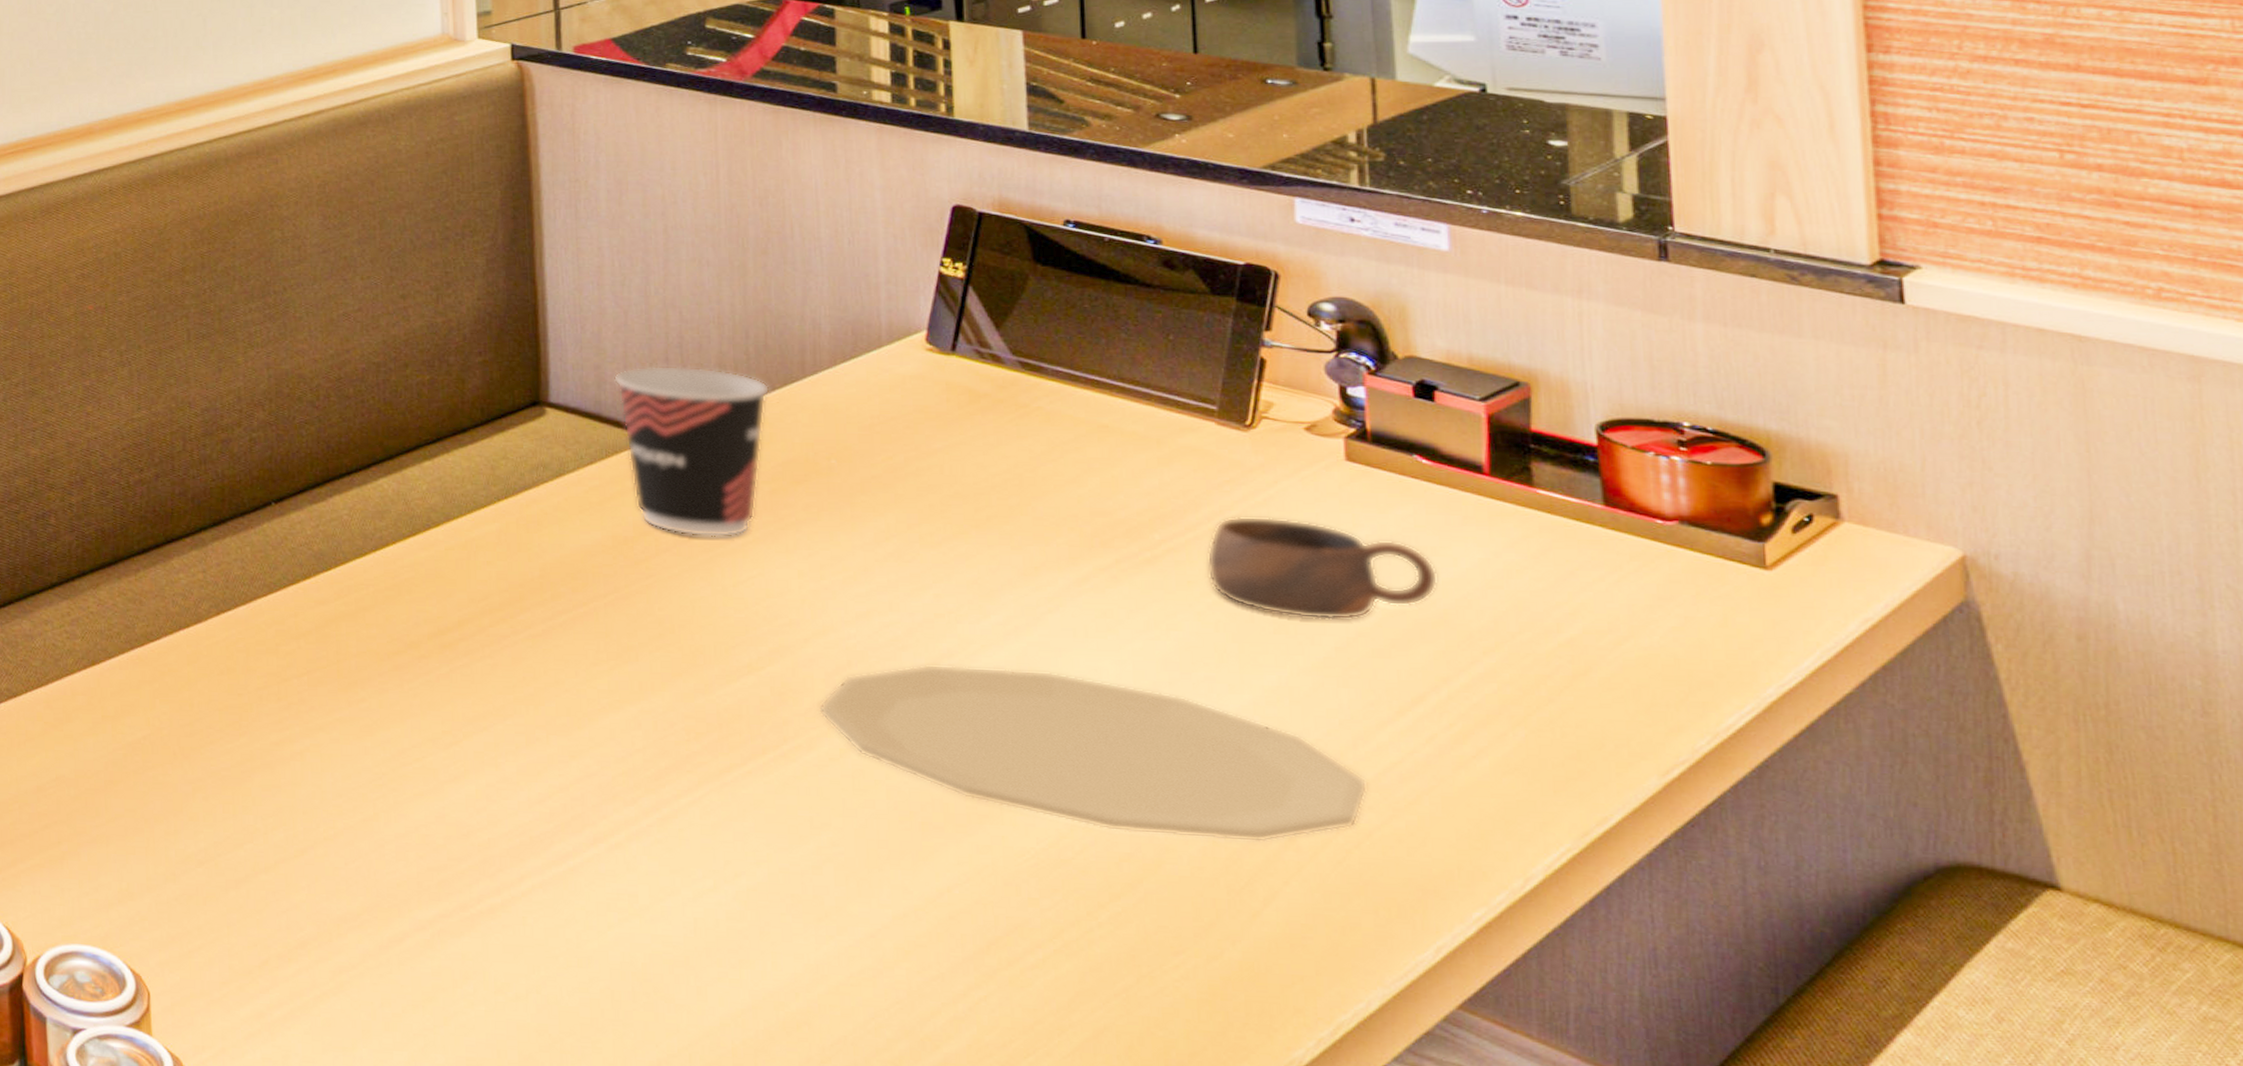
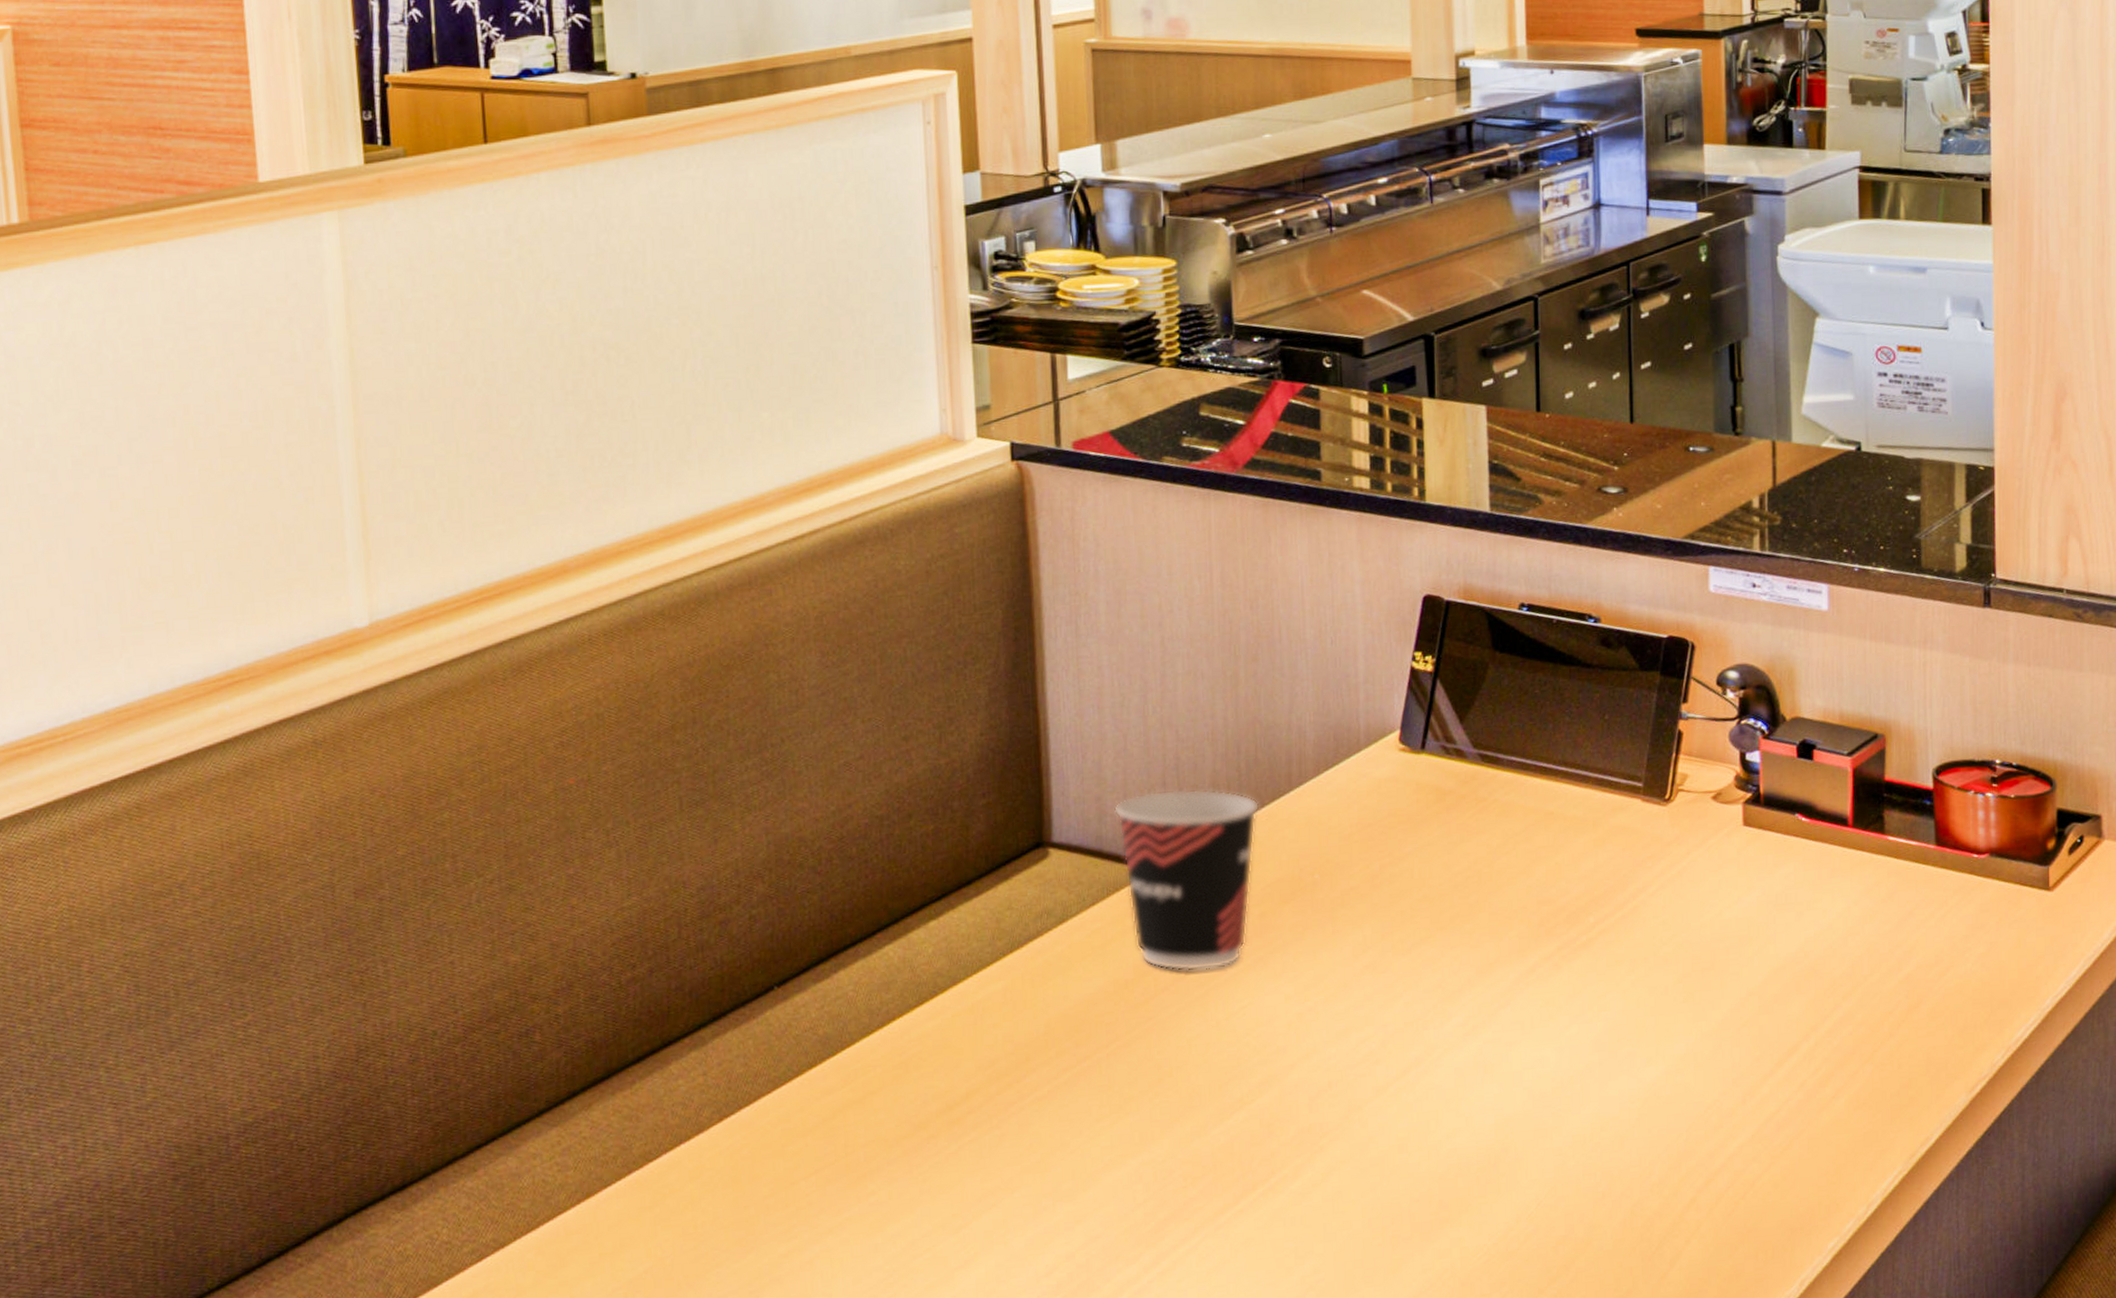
plate: present [819,664,1368,843] -> none [1303,1066,1753,1217]
cup: present [1206,516,1439,620] -> none [1631,888,1811,985]

